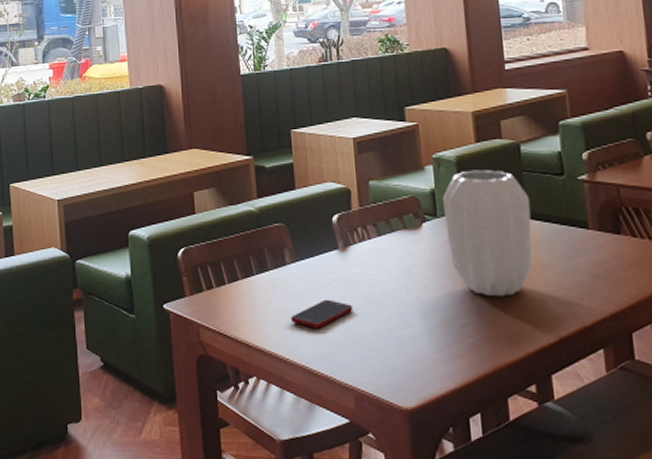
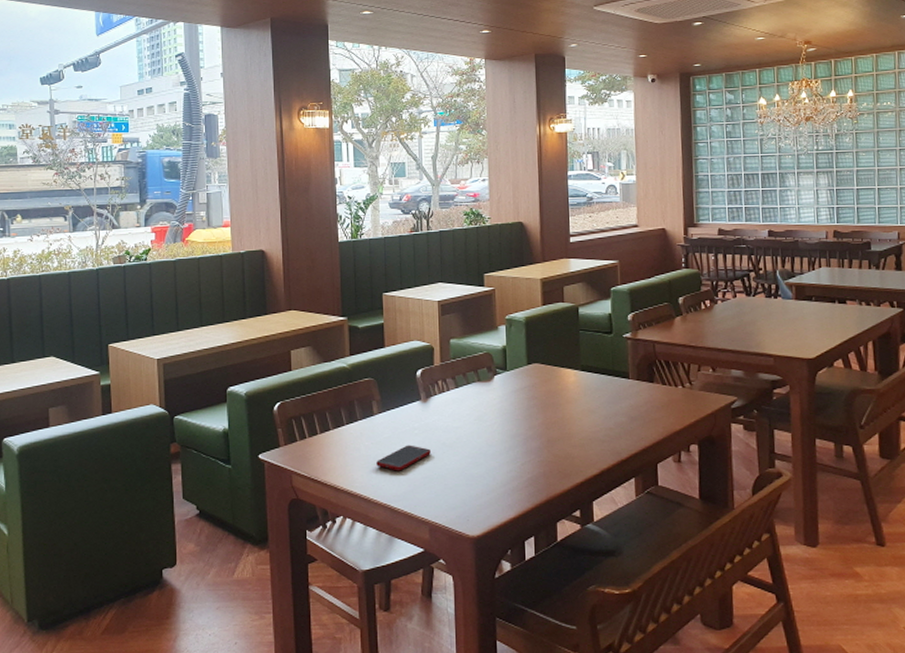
vase: present [442,169,533,297] -> none [512,329,584,438]

